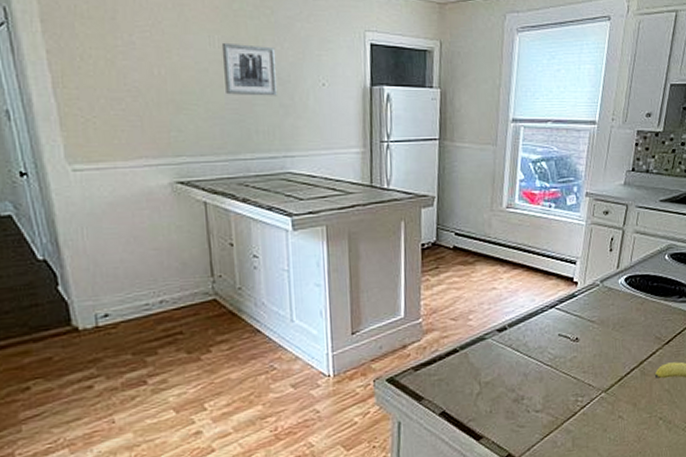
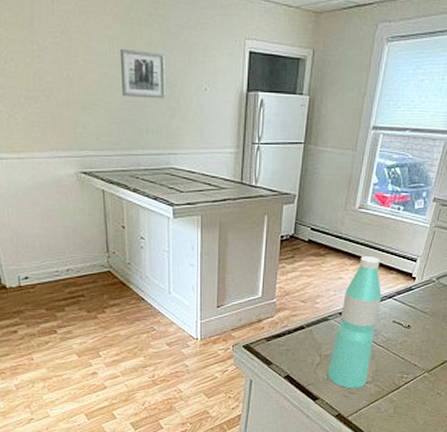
water bottle: none [490,261,543,421] -> present [328,256,382,389]

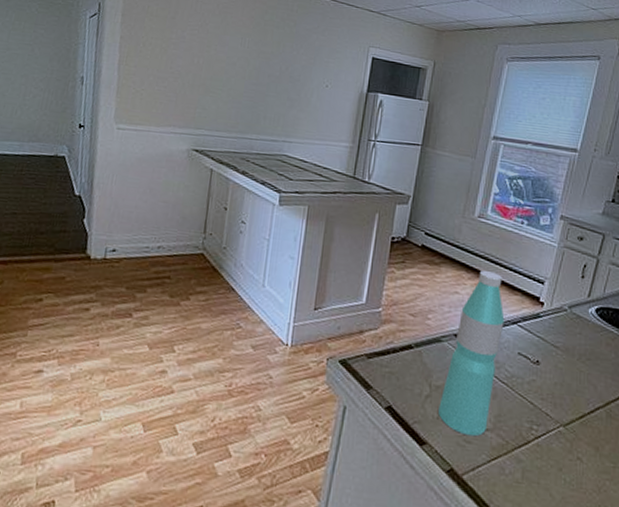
wall art: present [119,48,166,99] -> none [246,44,293,91]

